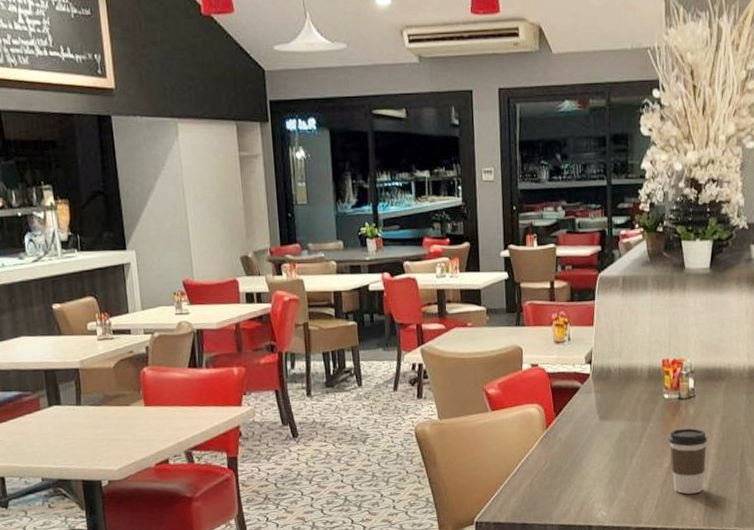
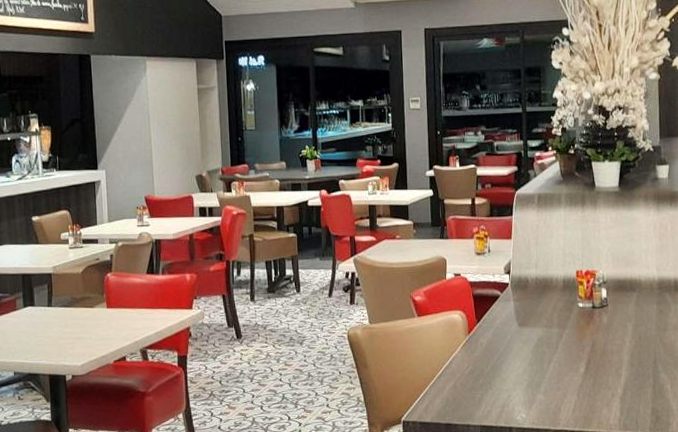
coffee cup: present [668,428,708,494] -> none [584,335,621,399]

